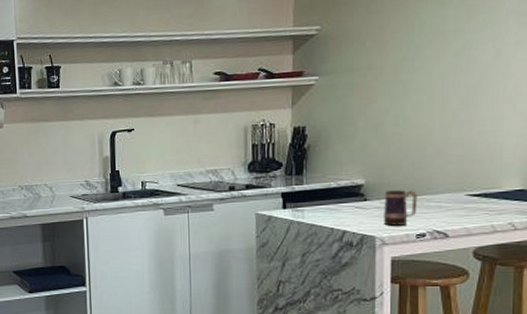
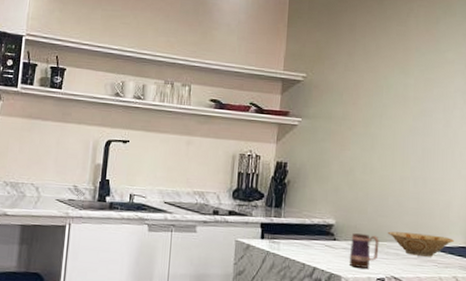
bowl: none [427,181,509,206] -> present [387,231,454,257]

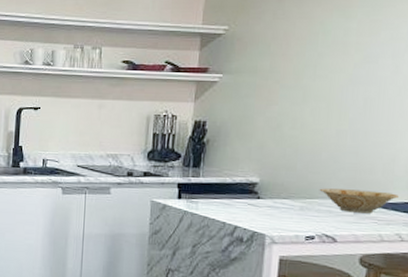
mug: present [349,233,379,269] -> none [274,191,310,226]

